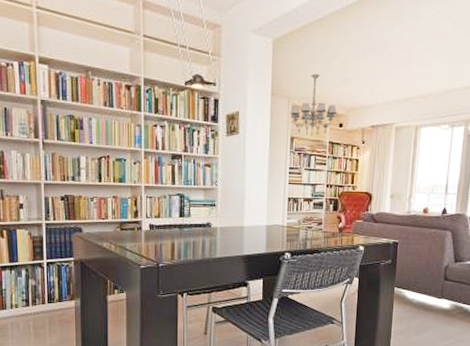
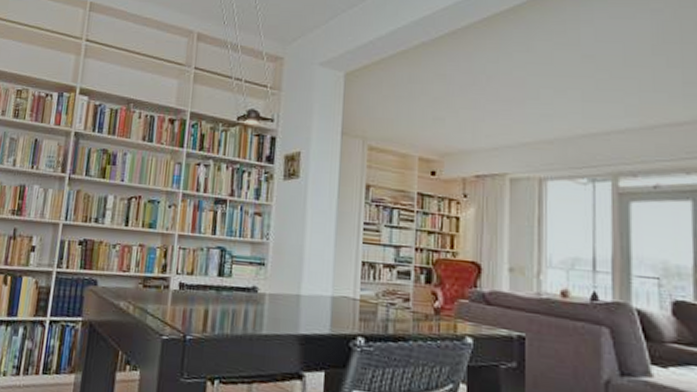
chandelier: present [290,74,337,137] -> none [365,111,428,186]

